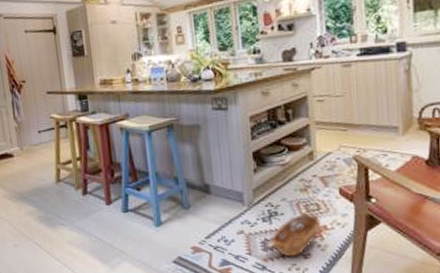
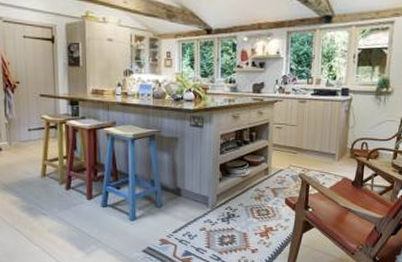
basket: present [271,211,322,257] -> none [227,215,269,251]

